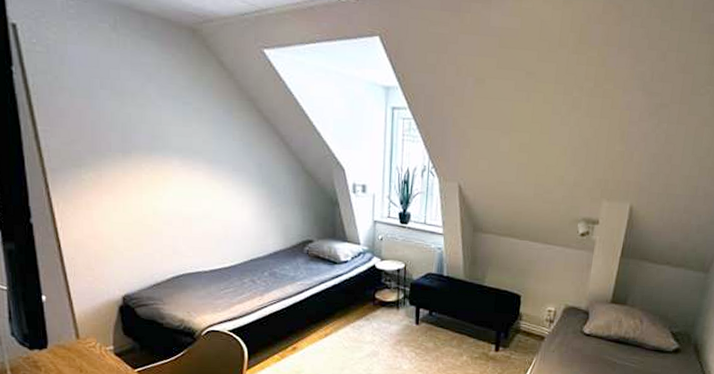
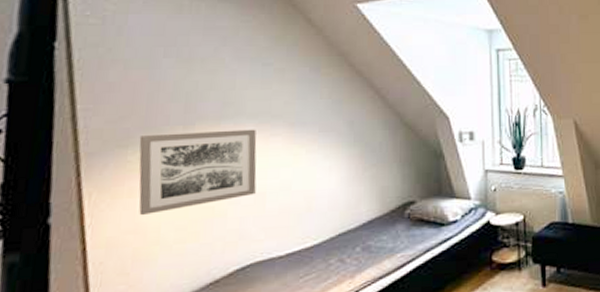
wall art: none [89,158,184,226] -> present [139,129,257,216]

